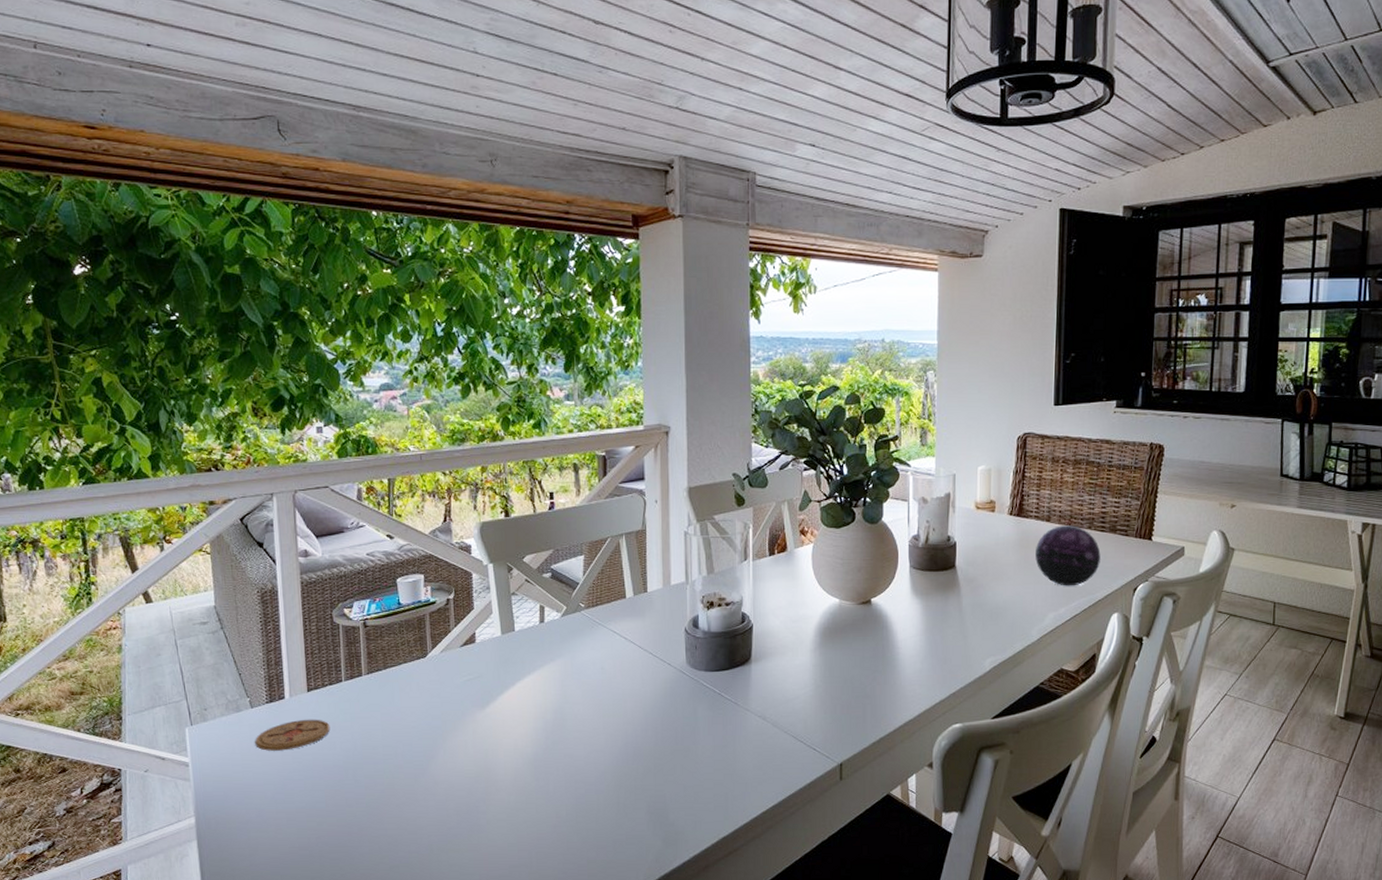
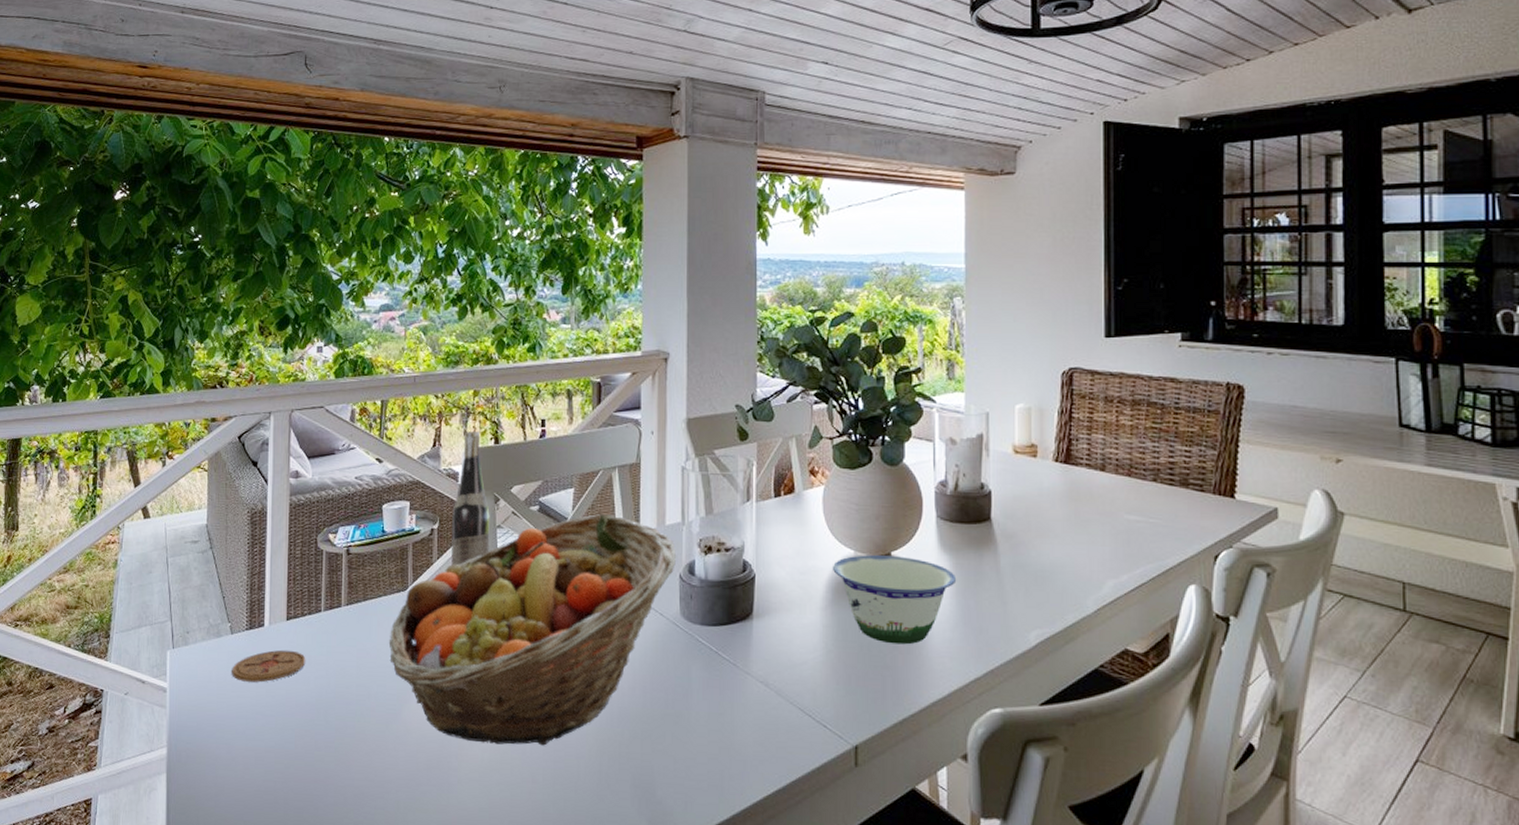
fruit basket: none [412,578,682,788] -> present [389,514,677,746]
wine bottle: none [467,506,505,632] -> present [451,431,490,566]
bowl: none [821,602,926,677] -> present [833,555,957,645]
decorative orb: present [1035,525,1101,586] -> none [1088,476,1170,549]

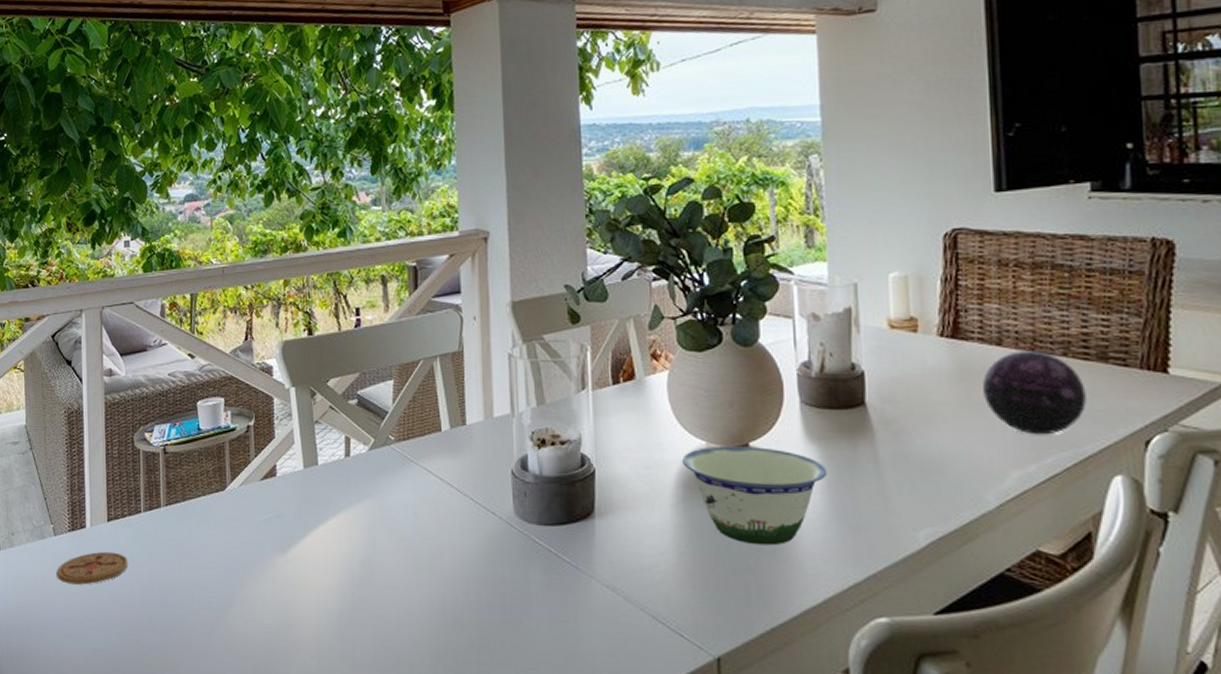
fruit basket: present [389,514,677,746] -> none [210,407,508,653]
wine bottle: present [451,431,490,566] -> none [268,323,308,464]
decorative orb: none [1088,476,1170,549] -> present [983,351,1087,435]

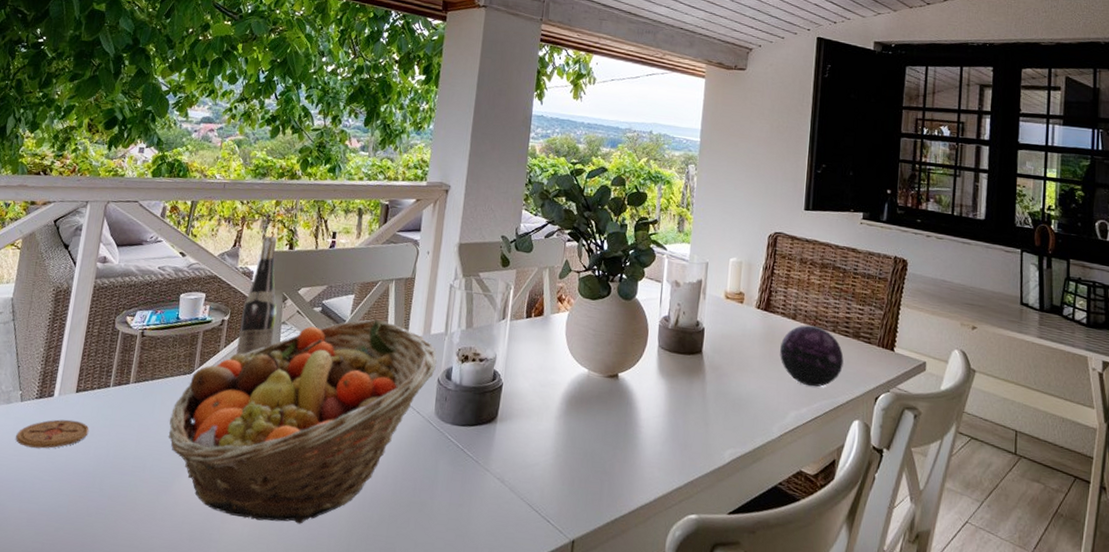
fruit basket: none [210,407,508,653] -> present [168,319,438,524]
wine bottle: none [268,323,308,464] -> present [236,236,277,355]
bowl: present [683,446,828,546] -> none [569,374,670,455]

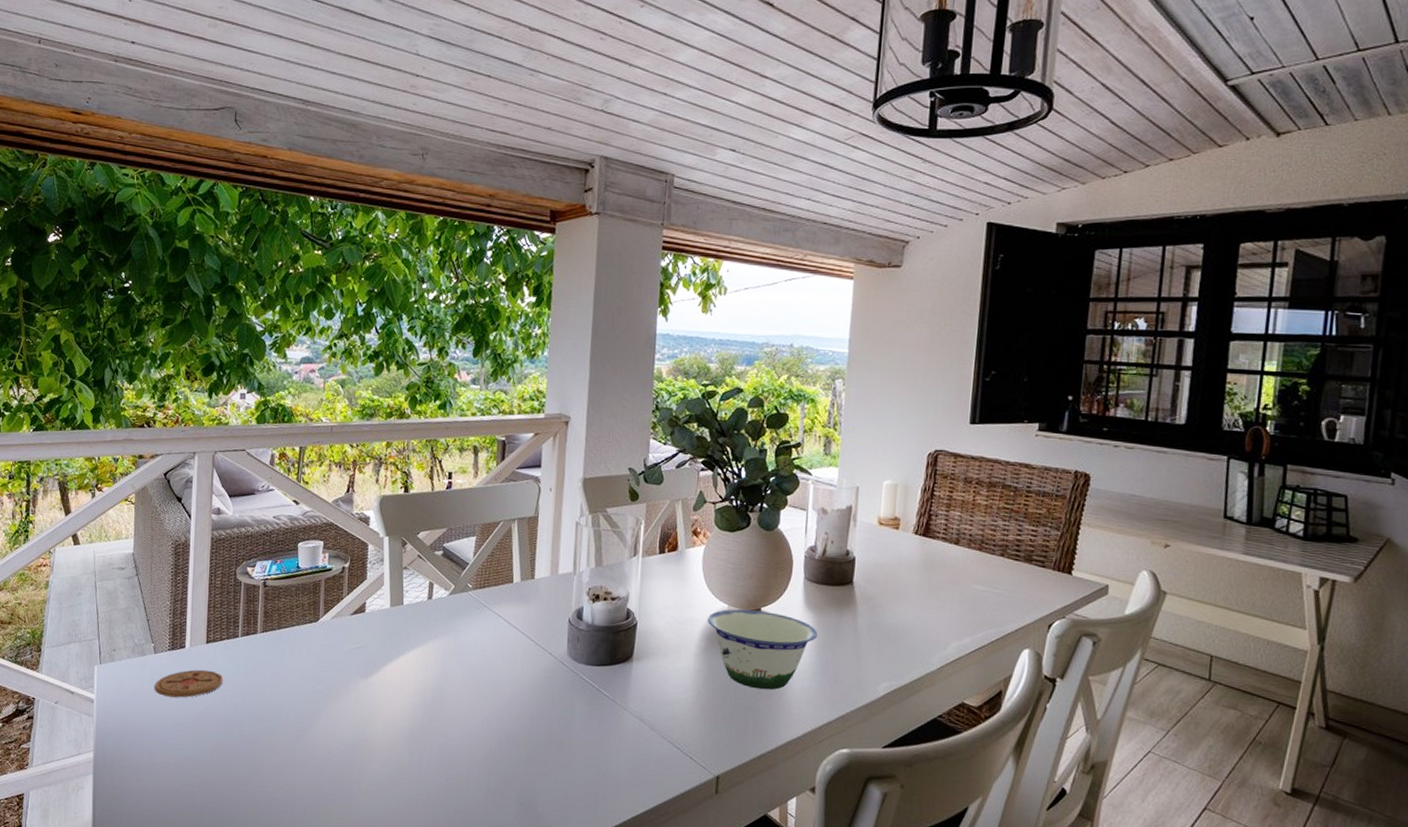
fruit basket: present [168,319,438,524] -> none [300,561,567,765]
wine bottle: present [236,236,277,355] -> none [360,479,398,602]
bowl: none [569,374,670,455] -> present [708,609,818,690]
decorative orb: present [780,325,844,387] -> none [940,550,1013,616]

